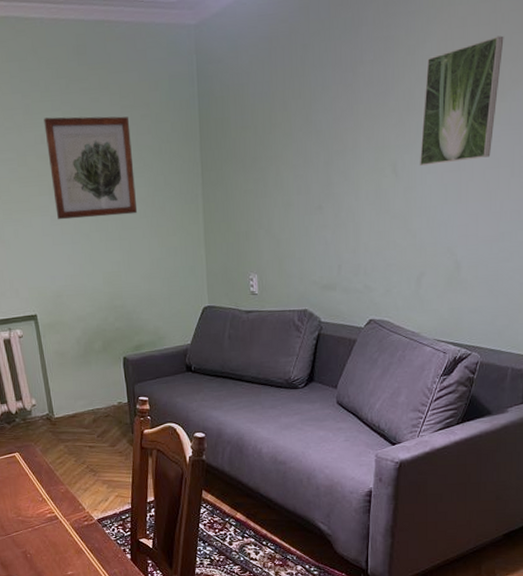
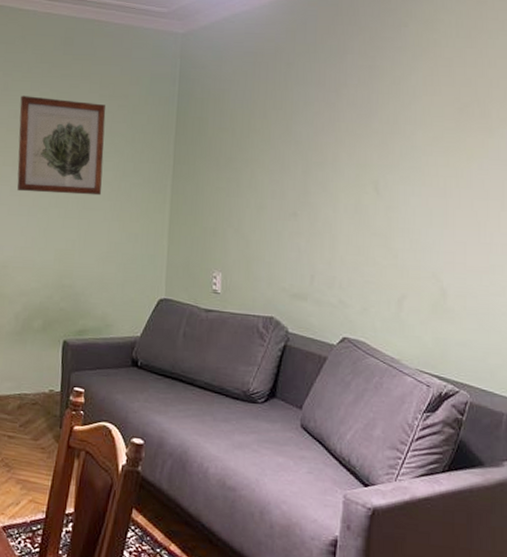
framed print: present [420,35,504,166] -> none [403,78,491,189]

